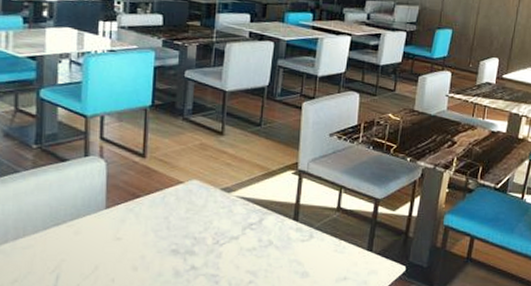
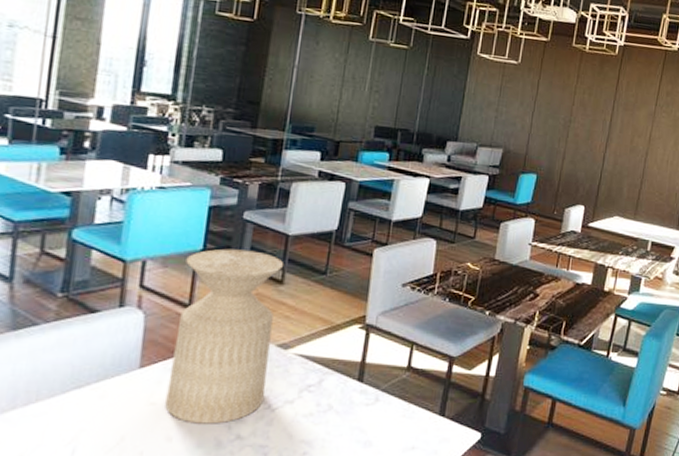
side table: none [129,104,223,256] -> present [165,248,284,424]

